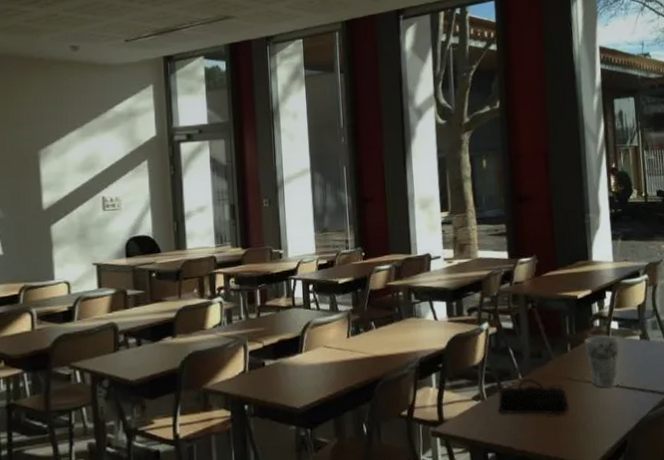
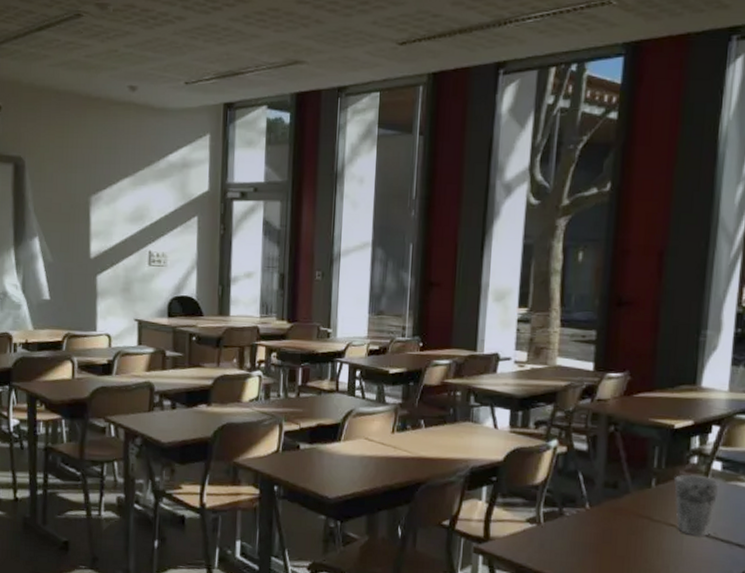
pencil case: present [497,377,569,416] -> none [555,508,643,557]

